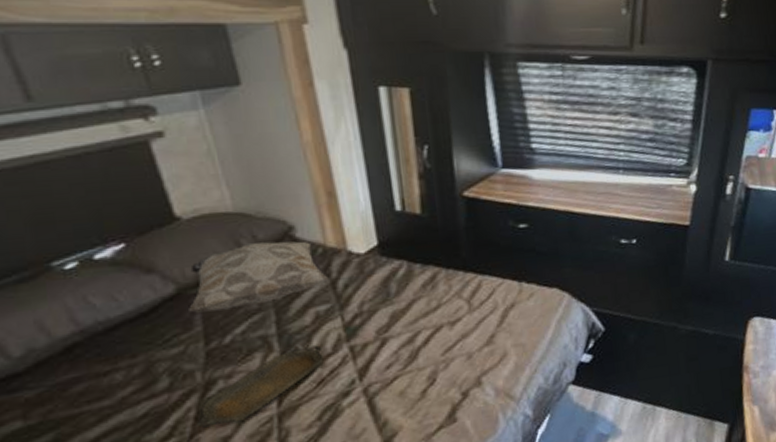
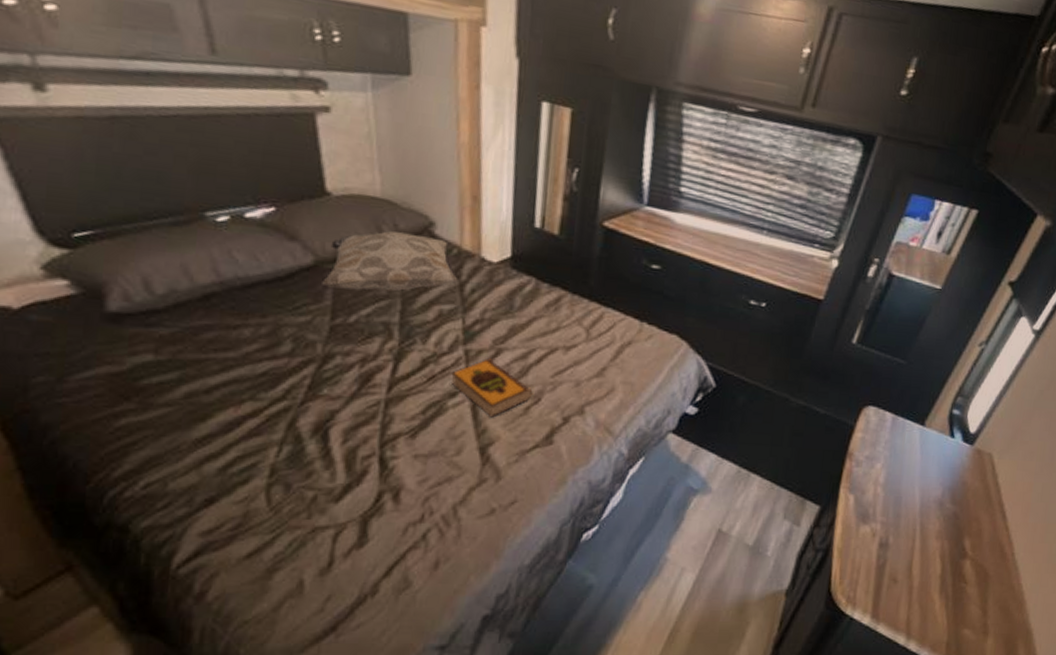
serving tray: present [197,345,323,428] -> none [309,341,439,400]
hardback book: none [340,350,427,409] -> present [451,358,533,418]

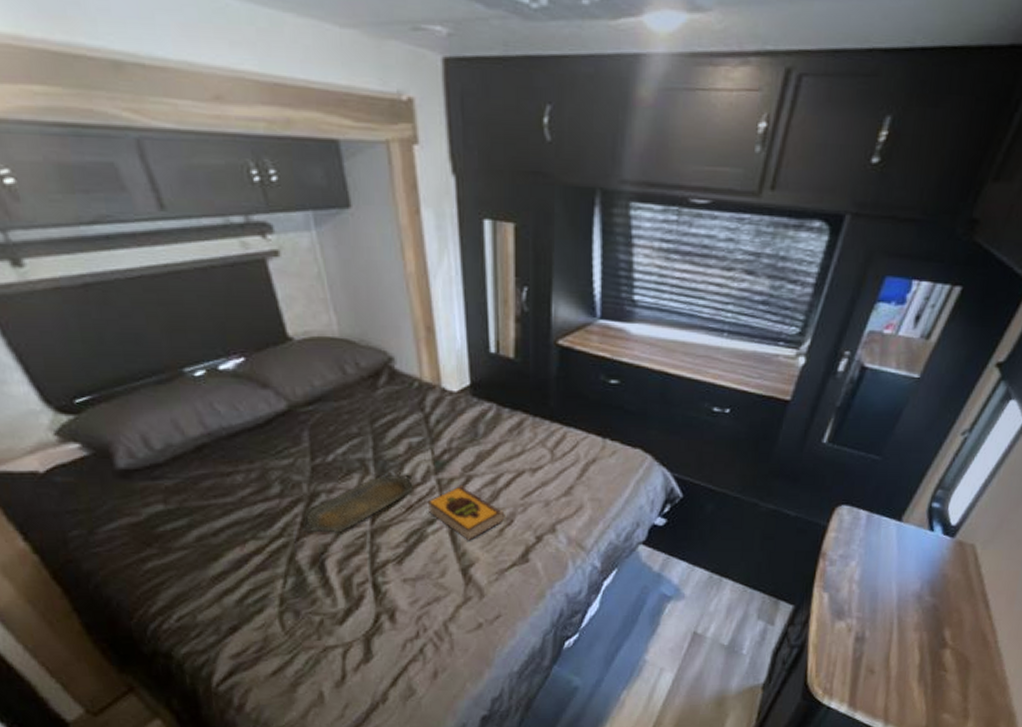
serving tray: none [309,341,439,400] -> present [302,474,413,533]
decorative pillow: present [322,231,458,292] -> none [298,370,423,430]

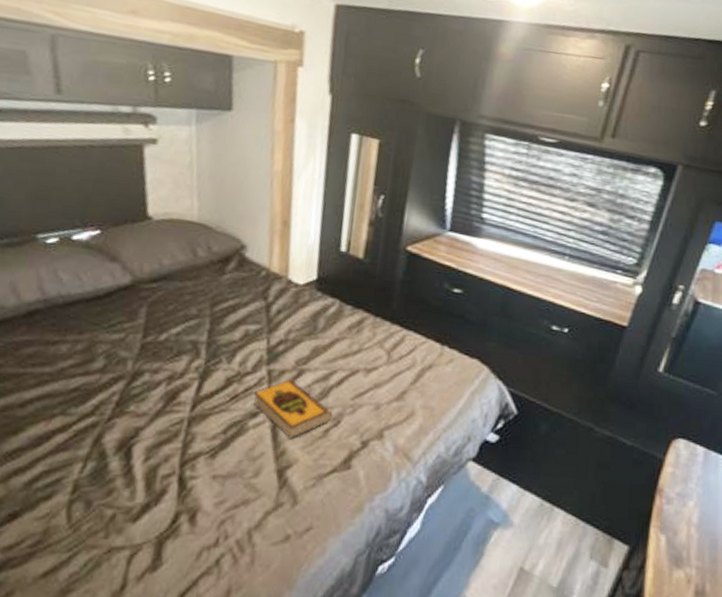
serving tray: present [302,474,413,533] -> none [117,360,244,417]

